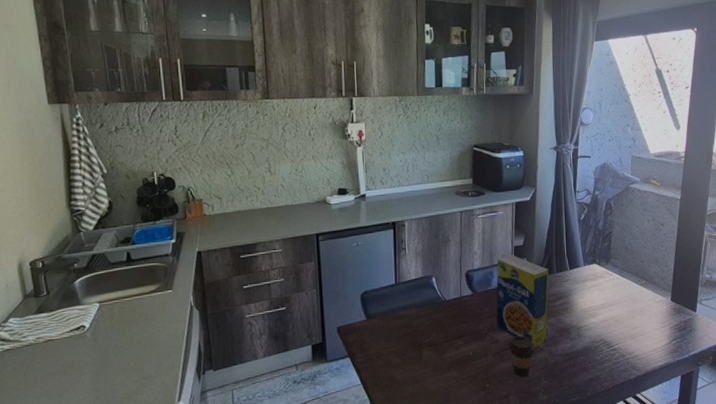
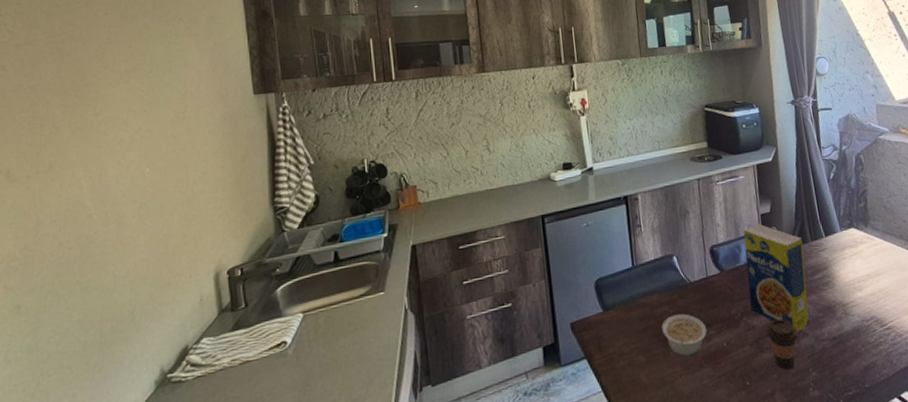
legume: none [417,326,457,361] -> present [662,313,707,356]

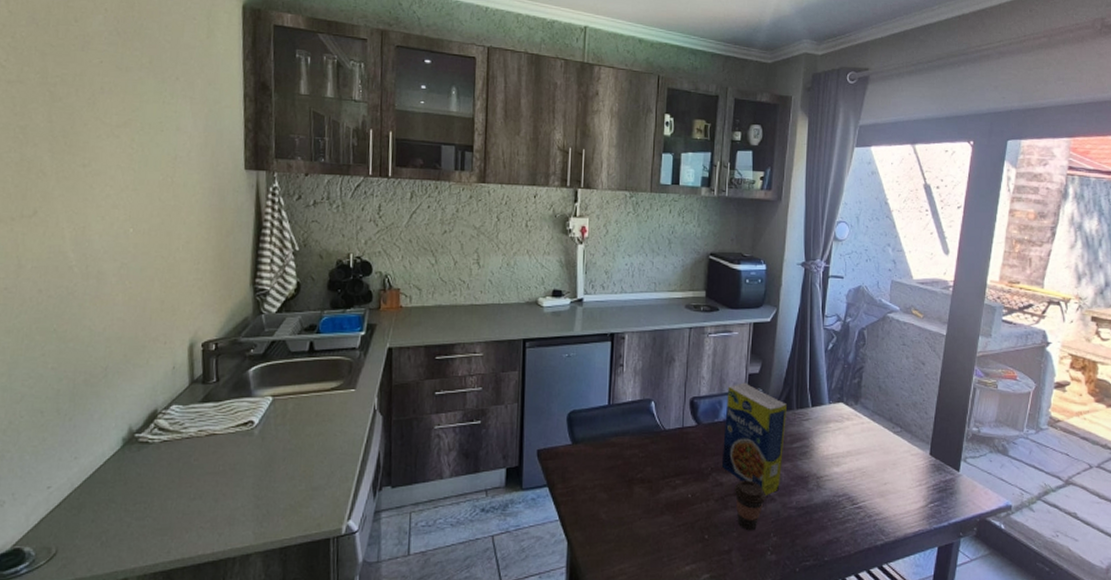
legume: present [662,313,707,356] -> none [628,459,674,500]

